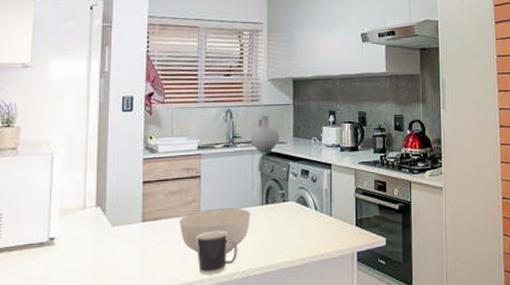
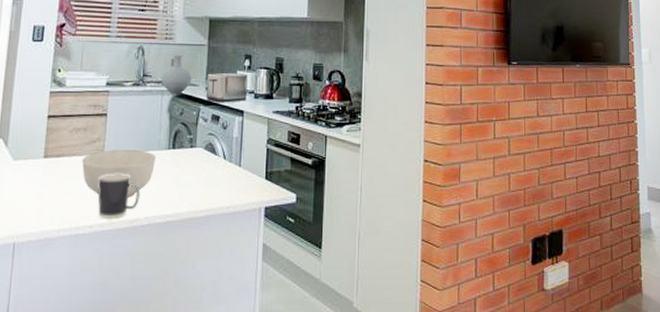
toaster: none [293,128,333,158] -> present [205,72,248,103]

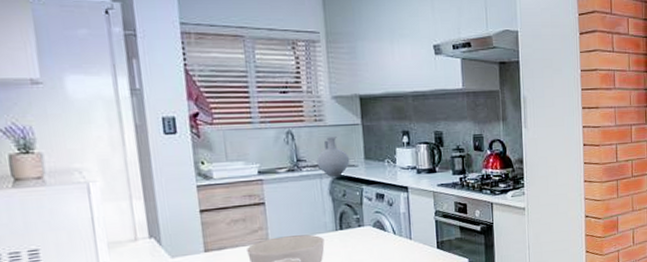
toaster: present [205,72,248,103] -> none [364,149,409,181]

